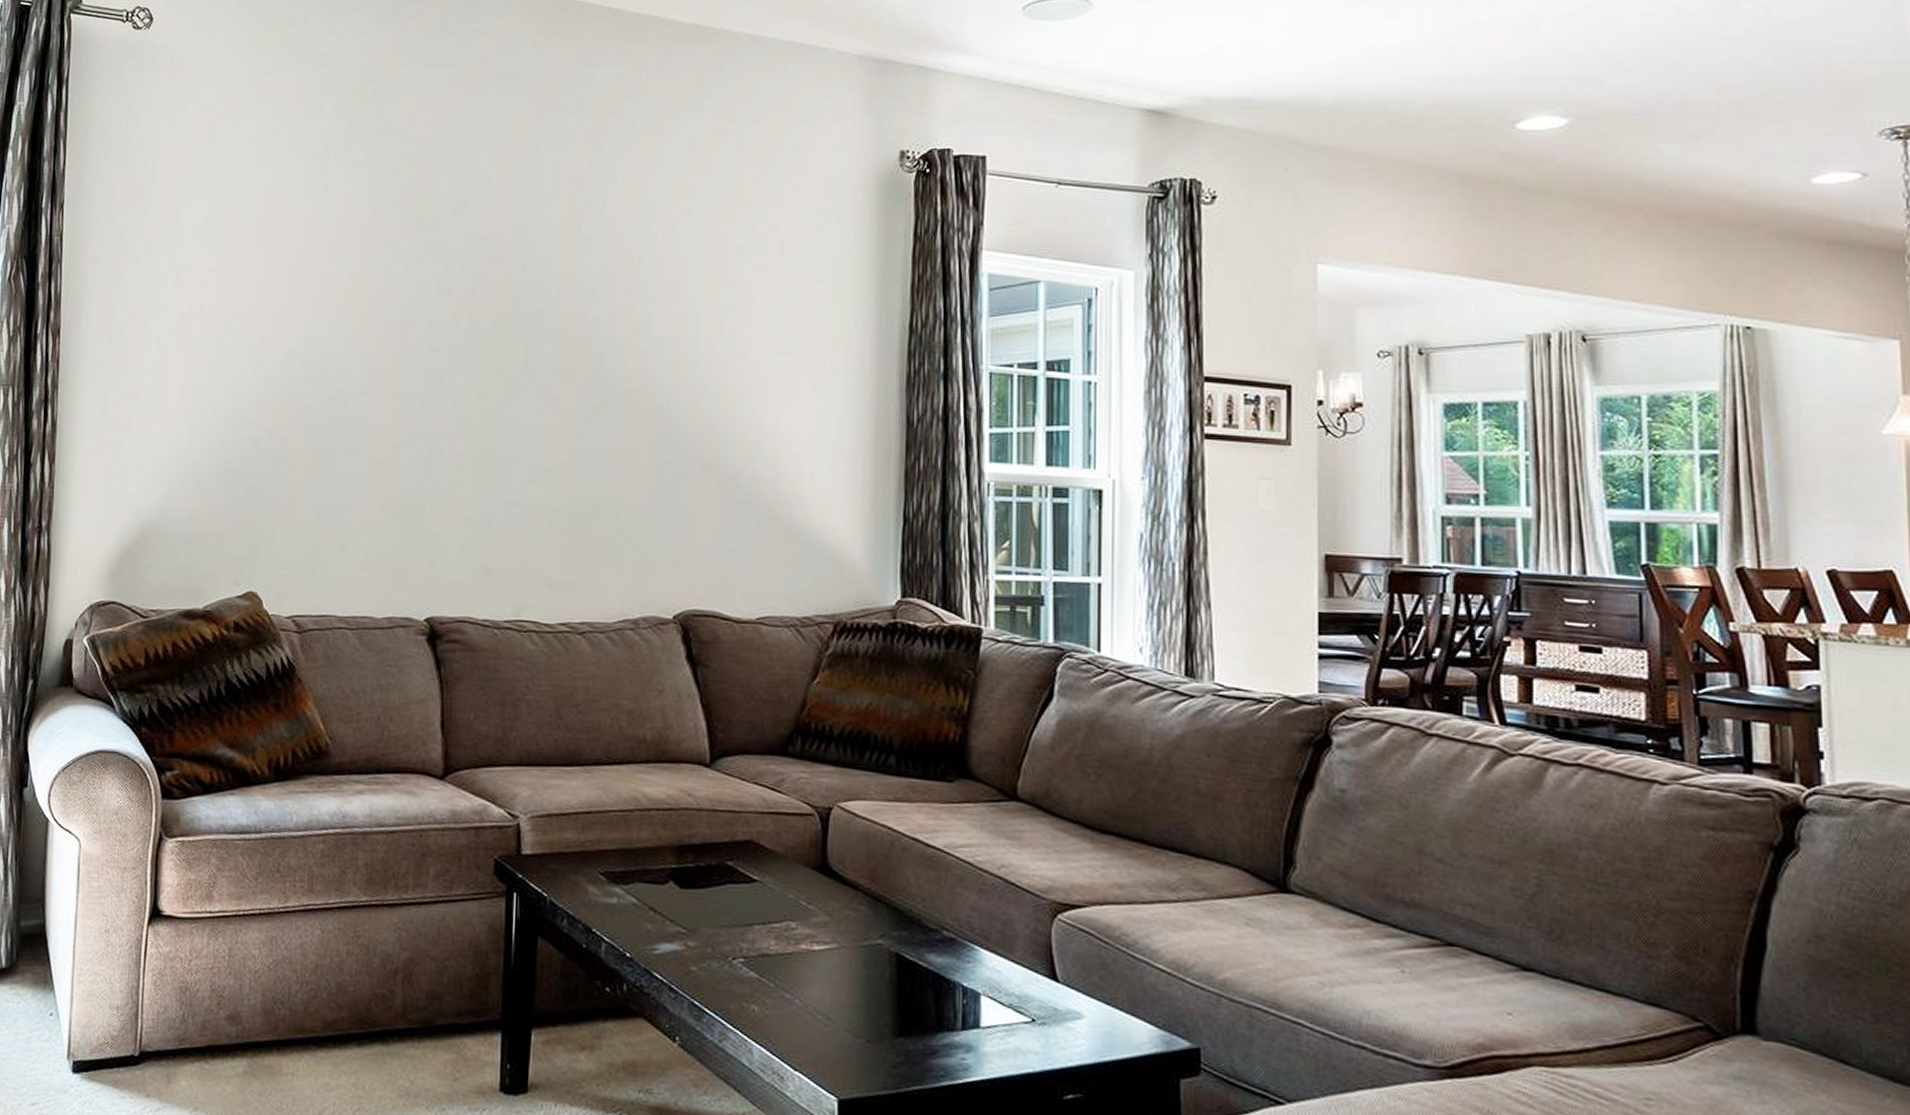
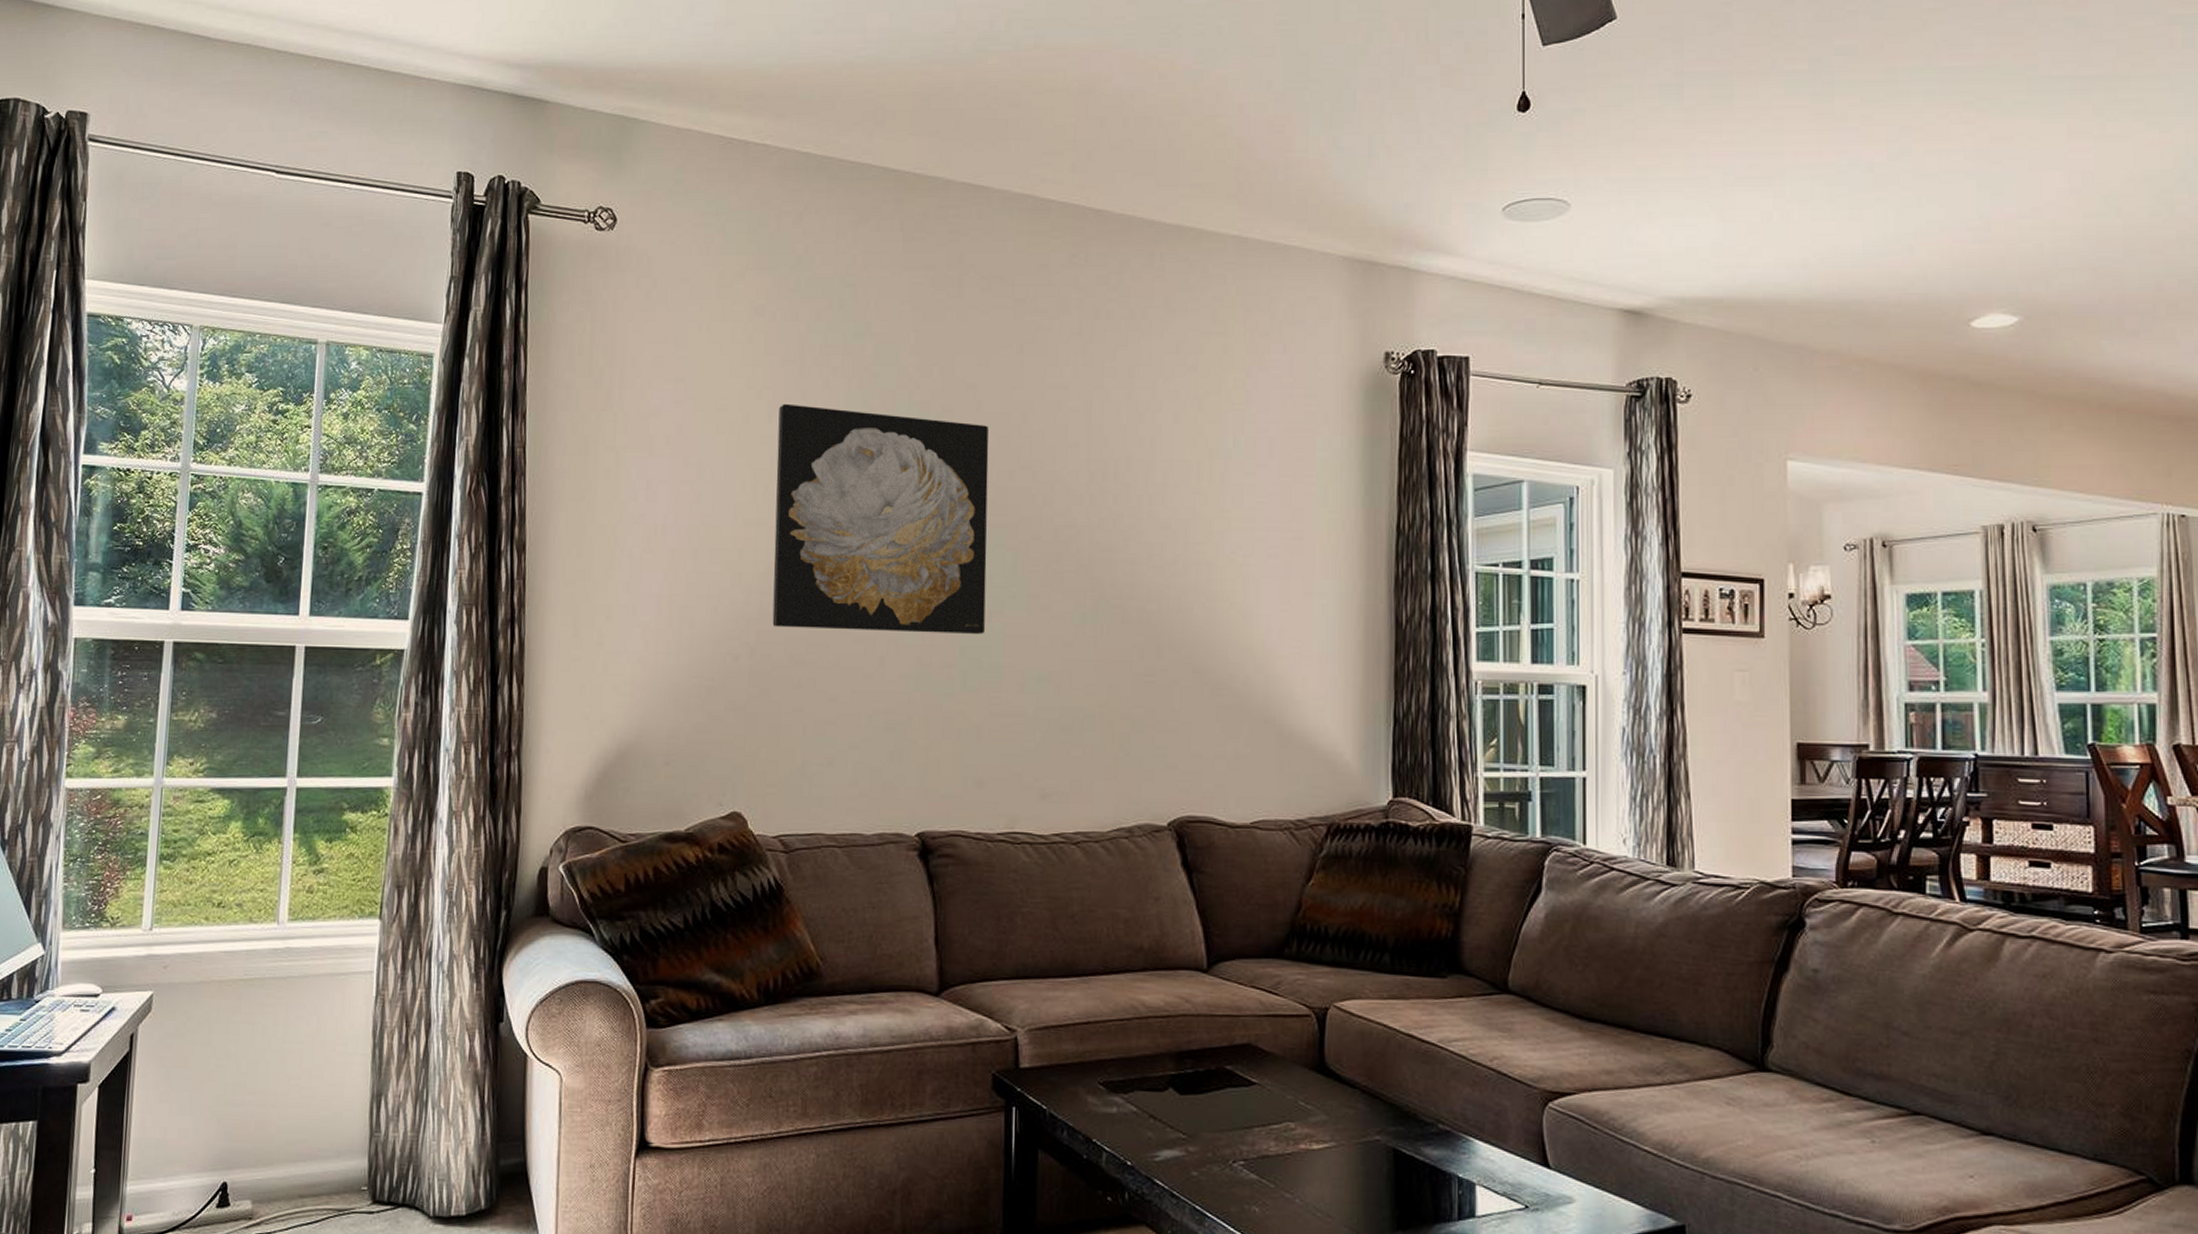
wall art: none [291,196,504,425] -> present [772,403,989,635]

